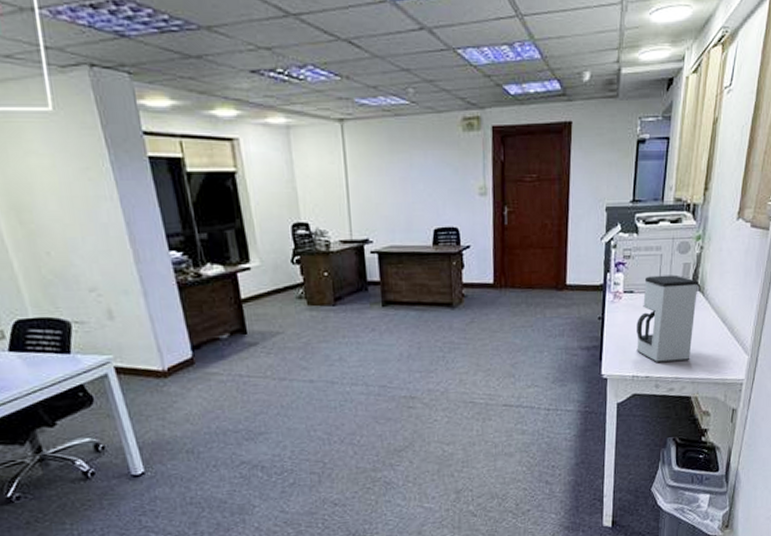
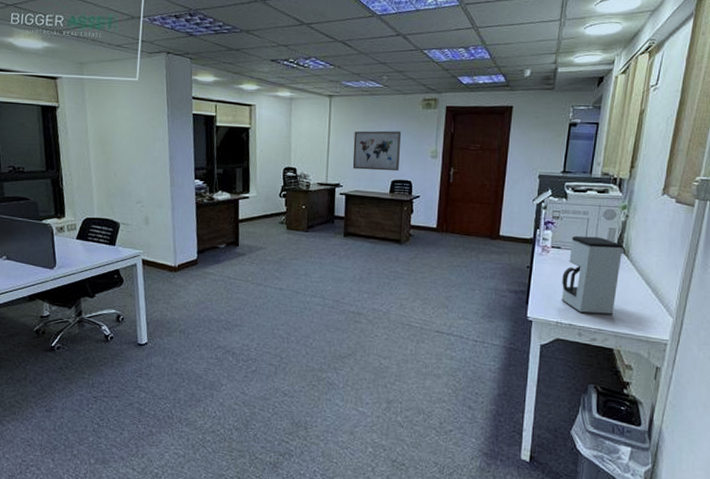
wall art: none [379,163,441,218] -> present [352,130,402,172]

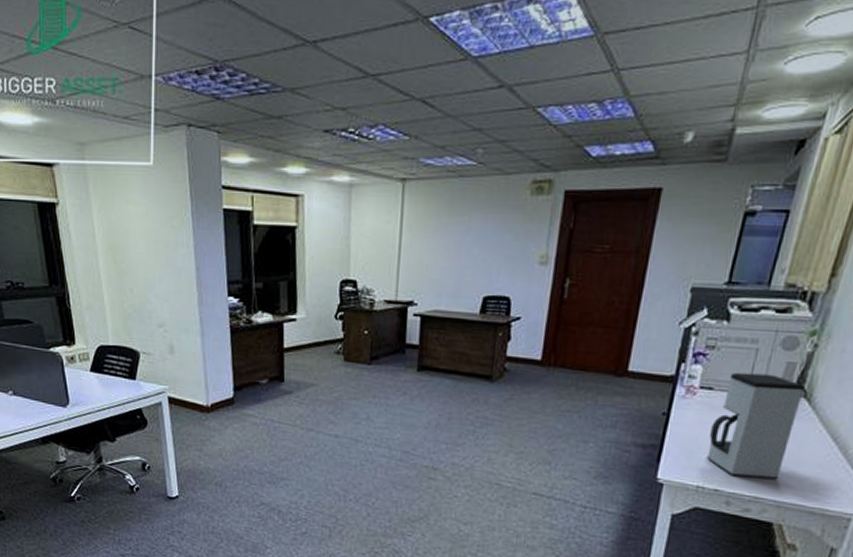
wall art: present [352,130,402,172] -> none [431,227,500,284]

